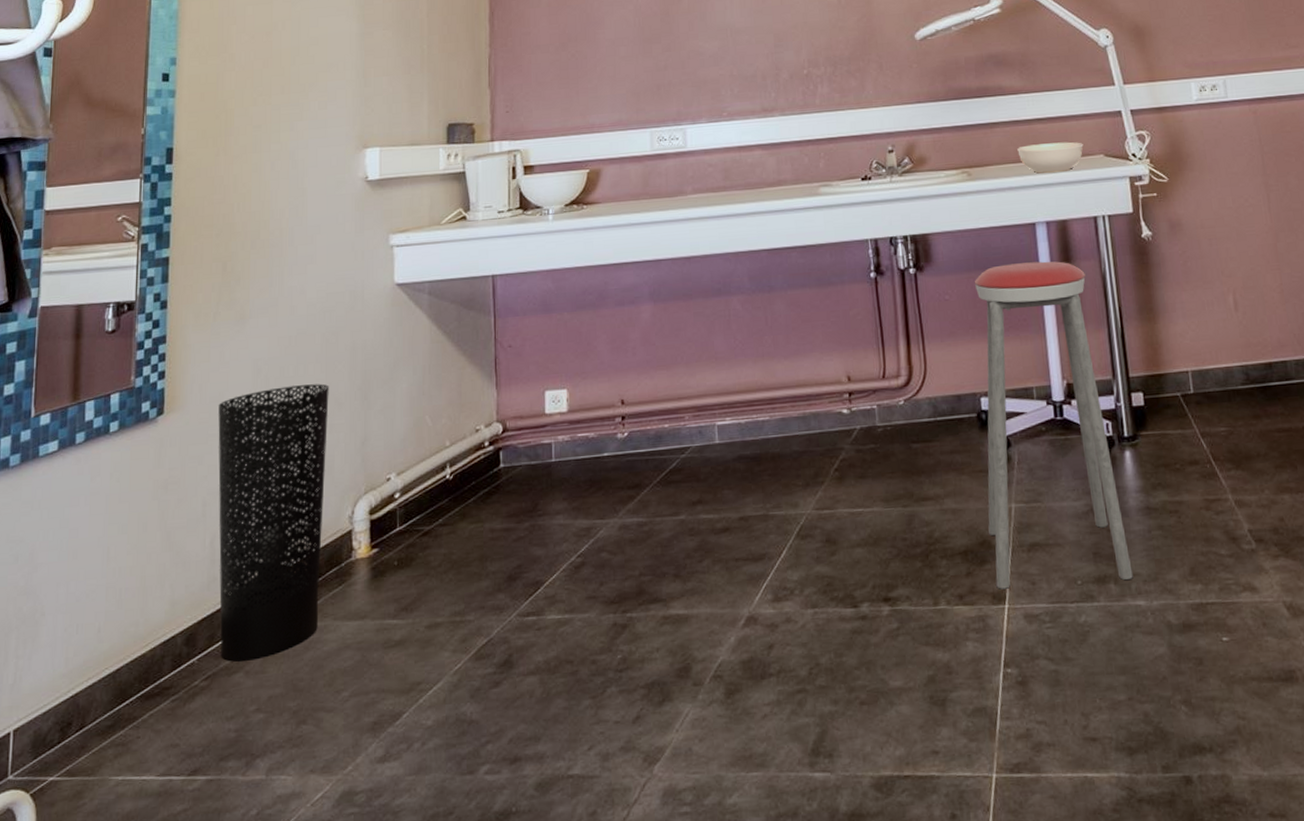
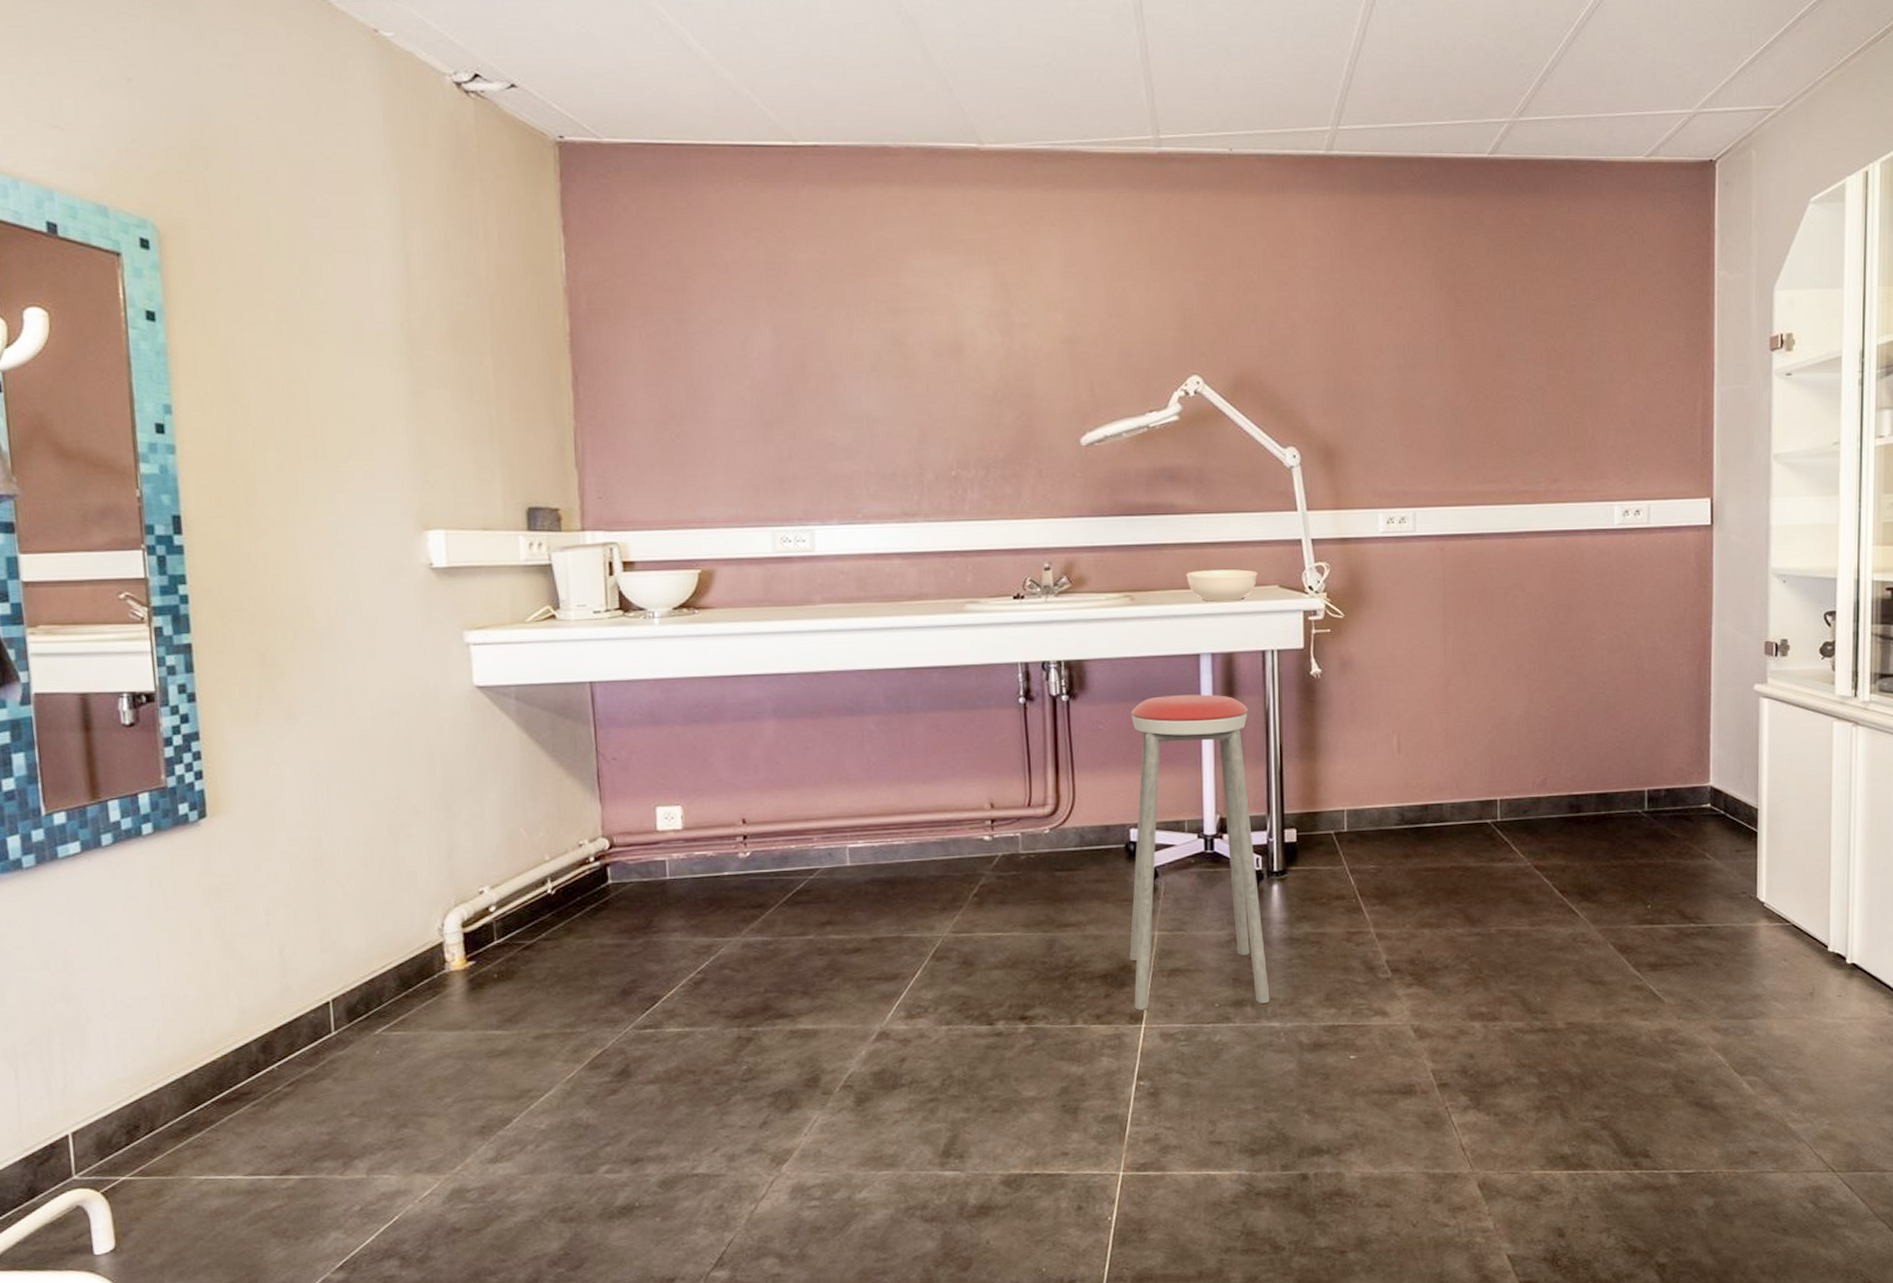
umbrella stand: present [218,383,329,662] -> none [273,791,412,1069]

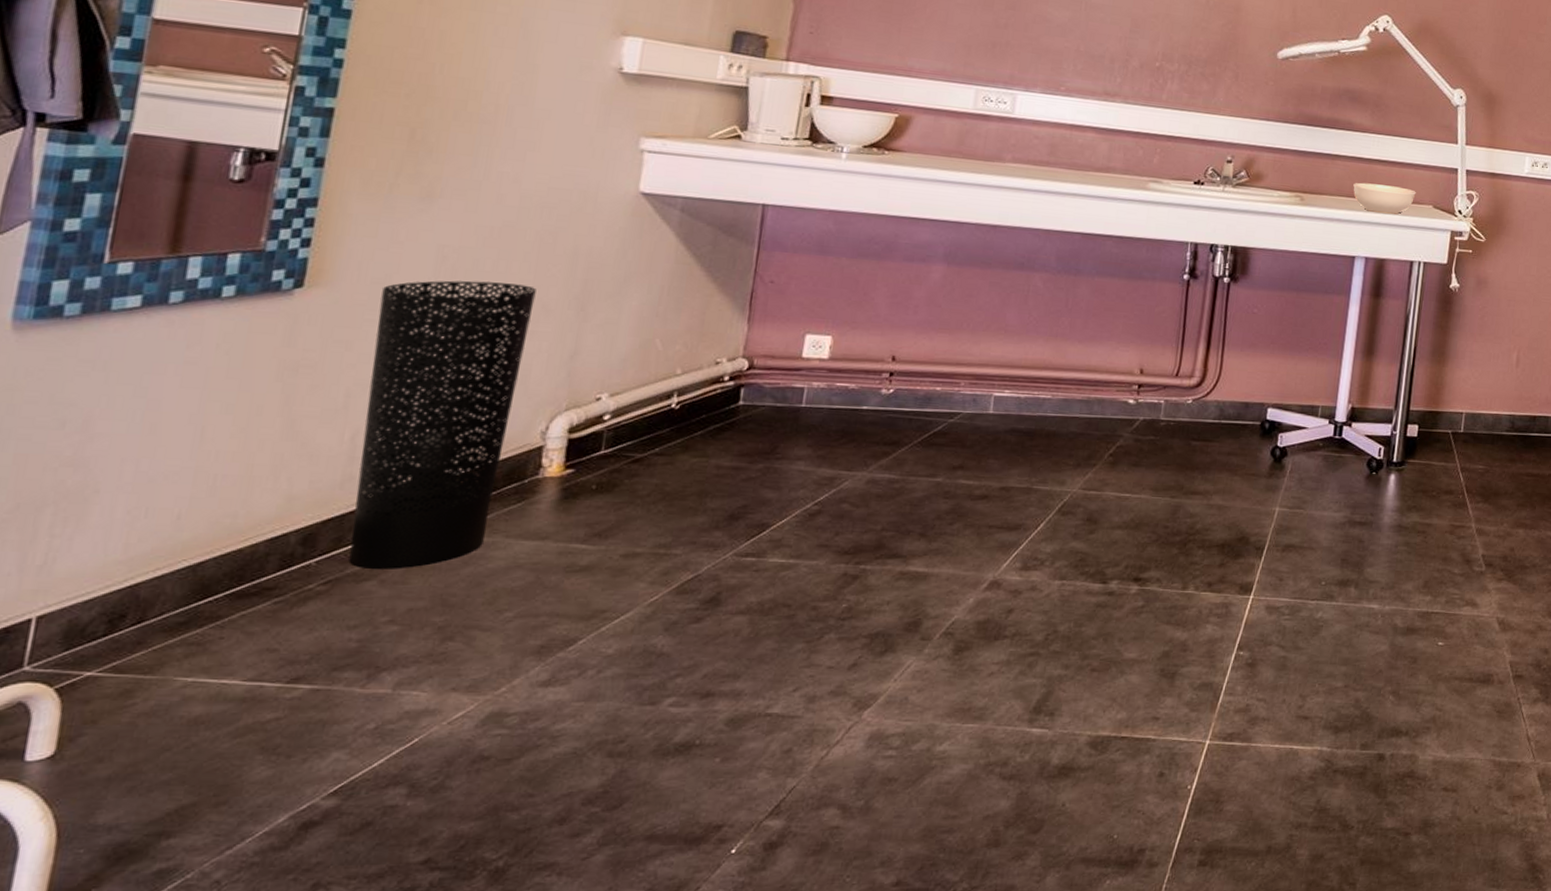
umbrella stand: none [273,791,412,1069] -> present [348,280,537,569]
music stool: present [1130,694,1270,1010] -> none [1245,289,1391,586]

